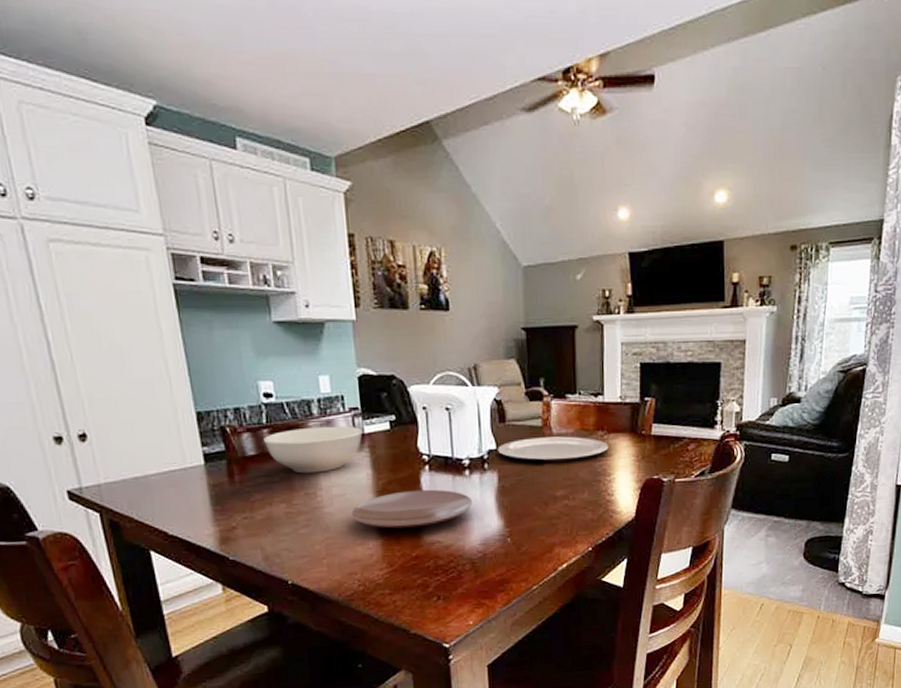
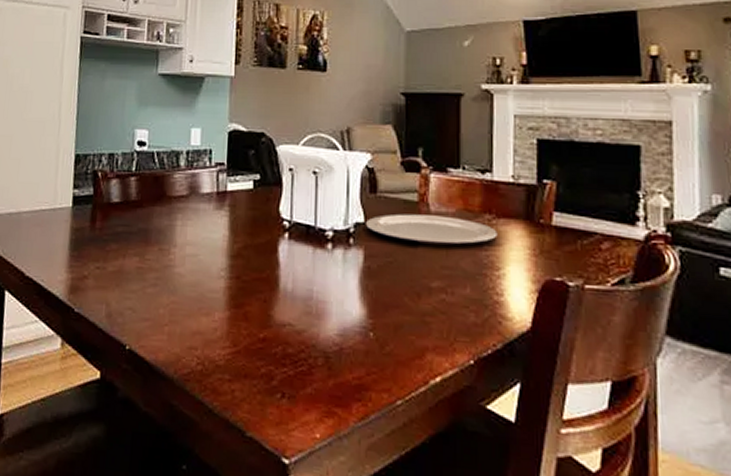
bowl: present [264,426,363,474] -> none [130,179,225,228]
plate: present [351,489,473,529] -> none [201,259,333,303]

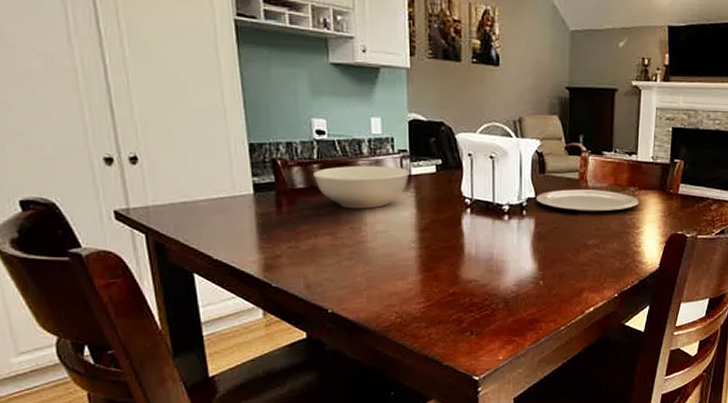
bowl: none [130,179,225,228] -> present [314,165,410,209]

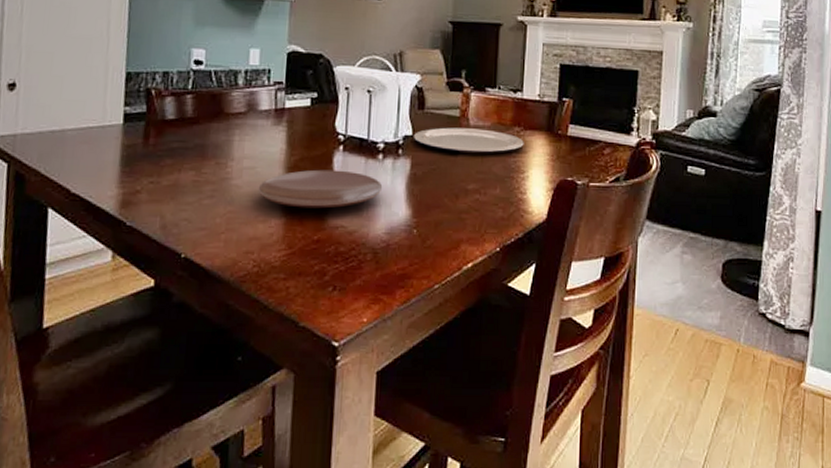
bowl: present [314,165,410,209] -> none [186,97,283,143]
plate: none [393,231,510,266] -> present [258,169,383,209]

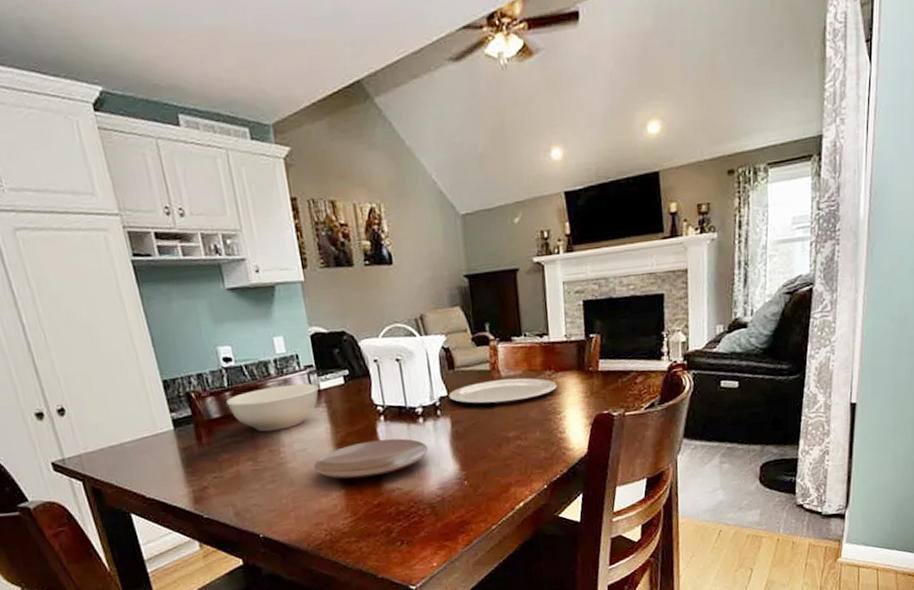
bowl: none [186,97,283,143] -> present [227,383,319,432]

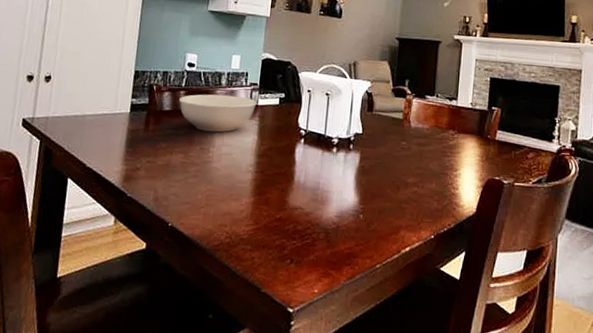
plate: present [313,438,429,479] -> none [233,158,336,192]
plate: present [448,377,557,405] -> none [362,127,458,152]

